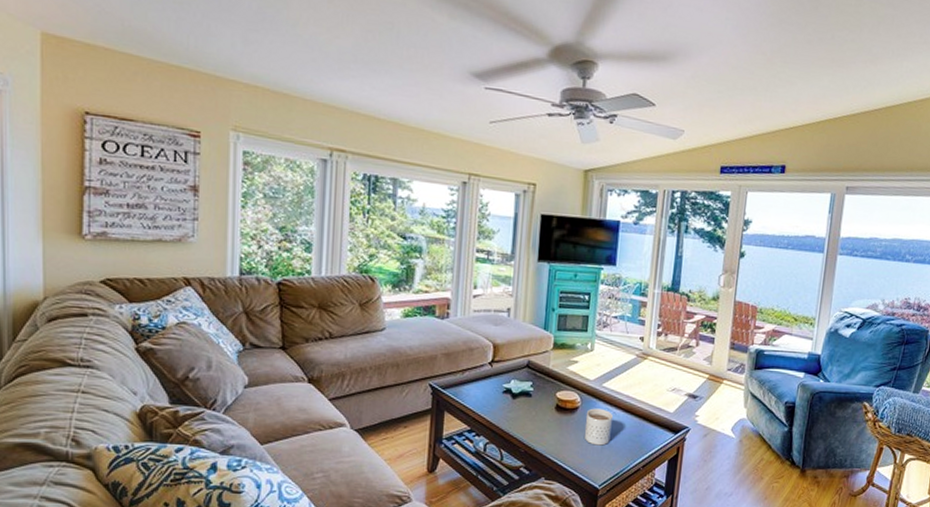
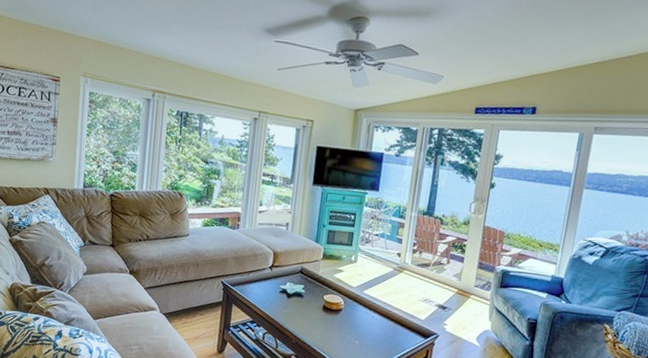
mug: present [584,408,614,446] -> none [345,311,372,343]

